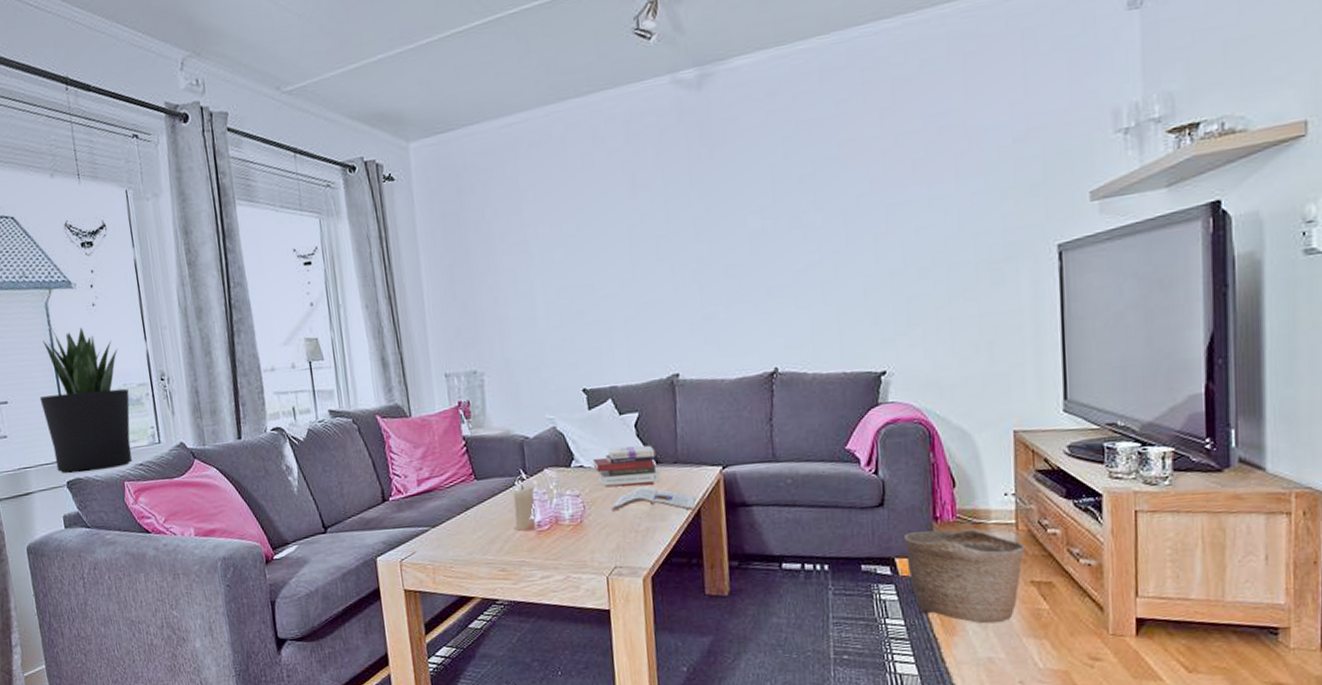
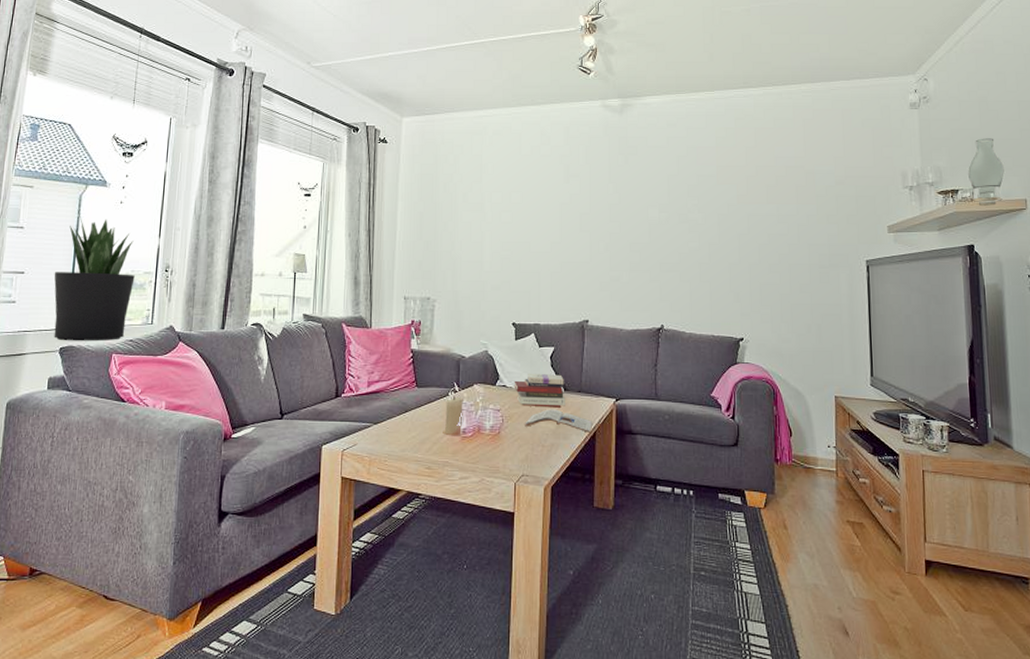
basket: present [903,527,1025,624] -> none [752,470,843,554]
vase: none [1214,34,1276,141] -> present [967,138,1006,206]

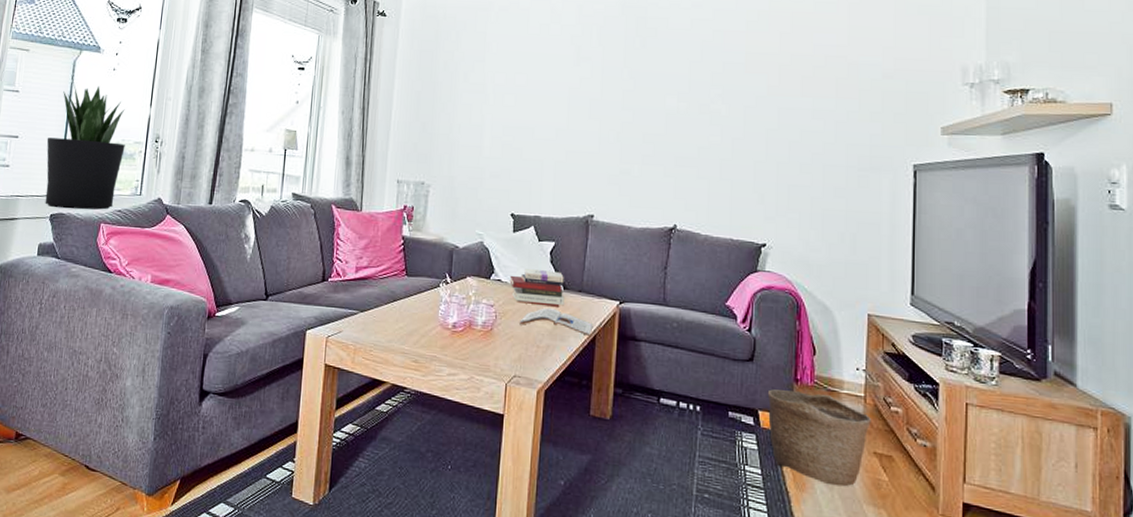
candle: present [443,396,463,436] -> none [432,288,455,330]
basket: none [752,470,843,554] -> present [767,389,871,487]
vase: present [967,138,1006,206] -> none [1041,31,1088,109]

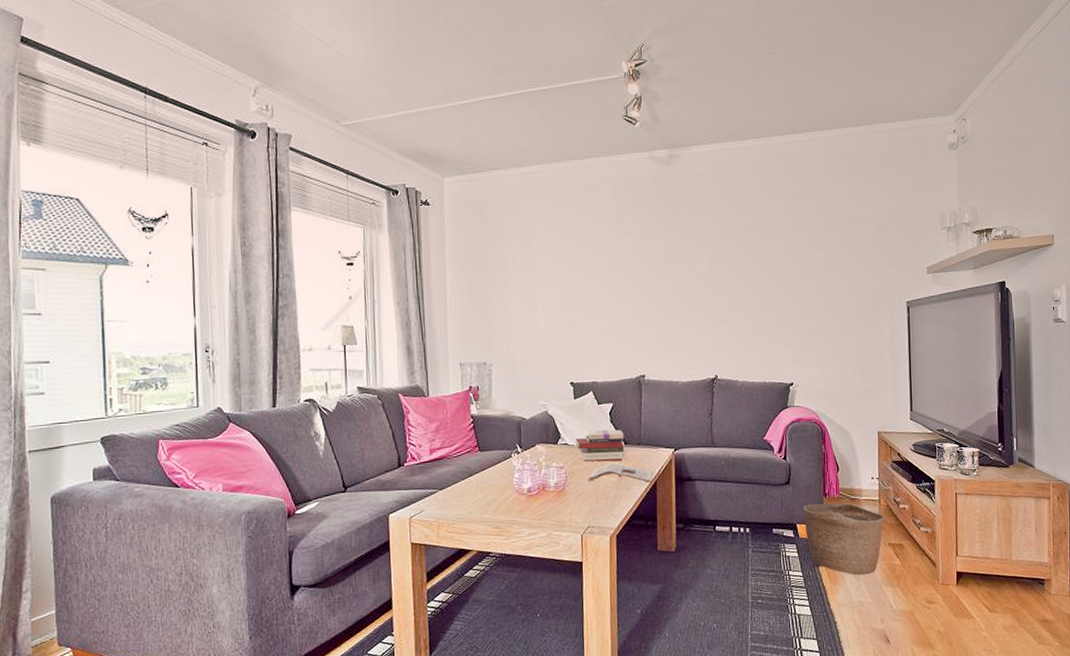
planter: present [45,80,125,210] -> none [83,296,173,431]

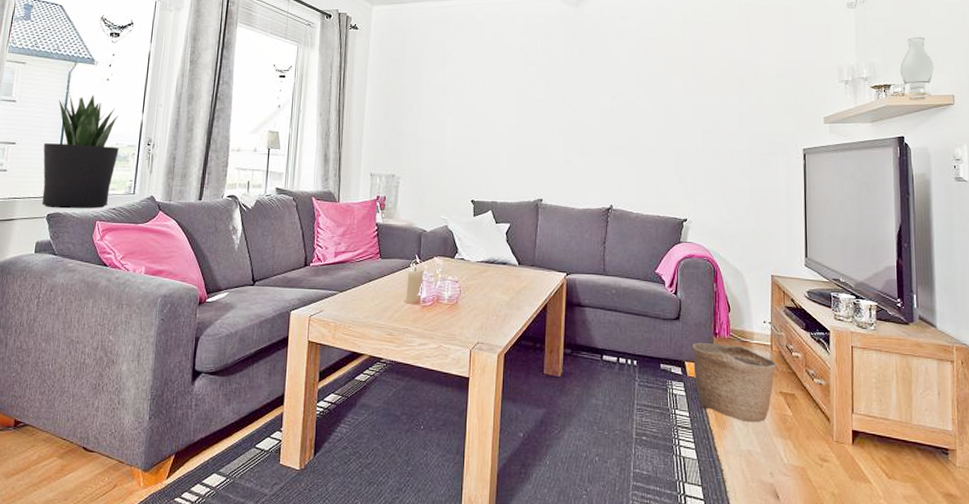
planter: none [83,296,173,431] -> present [42,89,119,209]
candle: none [508,457,527,496] -> present [404,267,424,305]
books: present [575,429,626,462] -> none [471,247,520,280]
magazine: present [588,462,654,483] -> none [481,281,545,304]
vase: none [1000,176,1036,243] -> present [899,37,935,101]

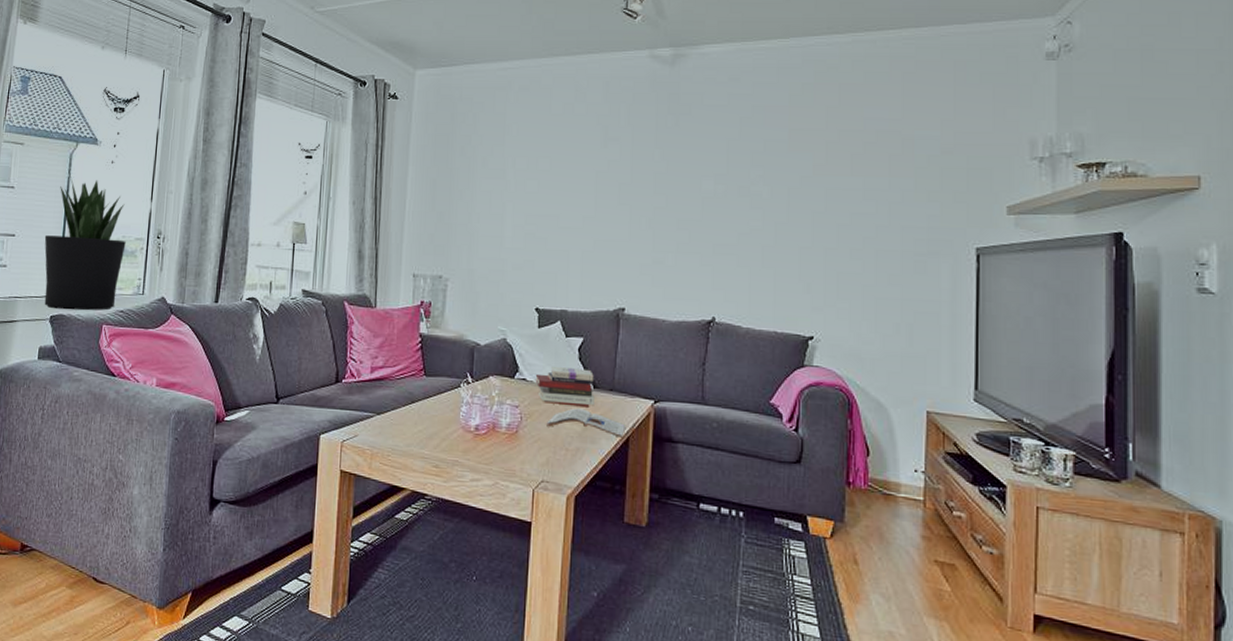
candle: present [404,267,424,305] -> none [453,388,477,433]
books: none [471,247,520,280] -> present [535,366,595,407]
magazine: none [481,281,545,304] -> present [546,408,627,438]
basket: present [692,343,777,423] -> none [816,493,931,598]
vase: present [899,37,935,101] -> none [1119,97,1173,184]

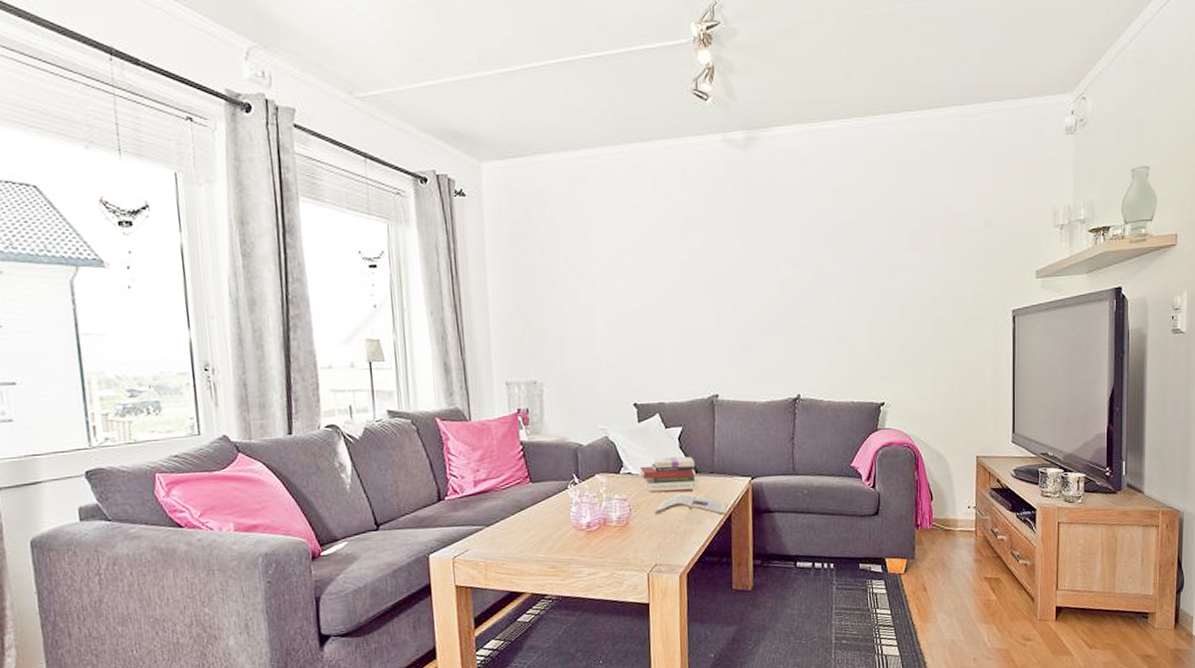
planter: present [44,174,126,311] -> none [56,305,167,463]
vase: none [1119,97,1173,184] -> present [1120,166,1159,243]

